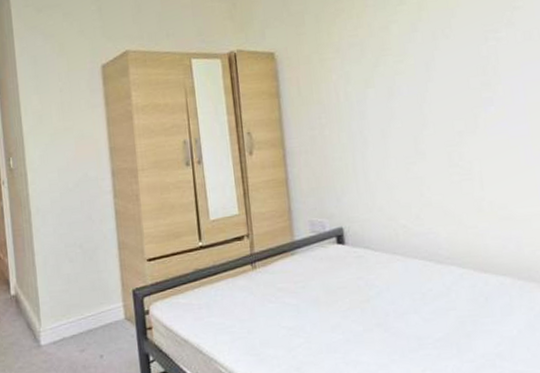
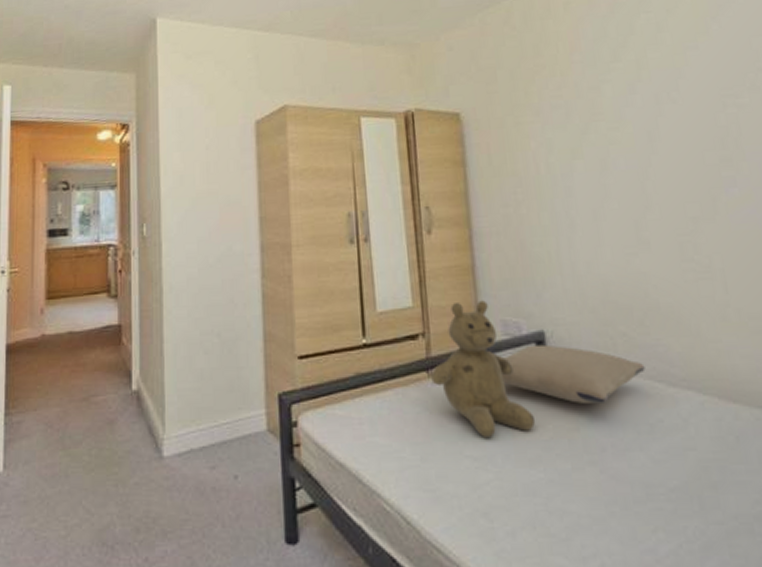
teddy bear: none [254,206,336,312] -> present [431,300,536,437]
pillow: none [310,238,420,281] -> present [502,344,645,404]

